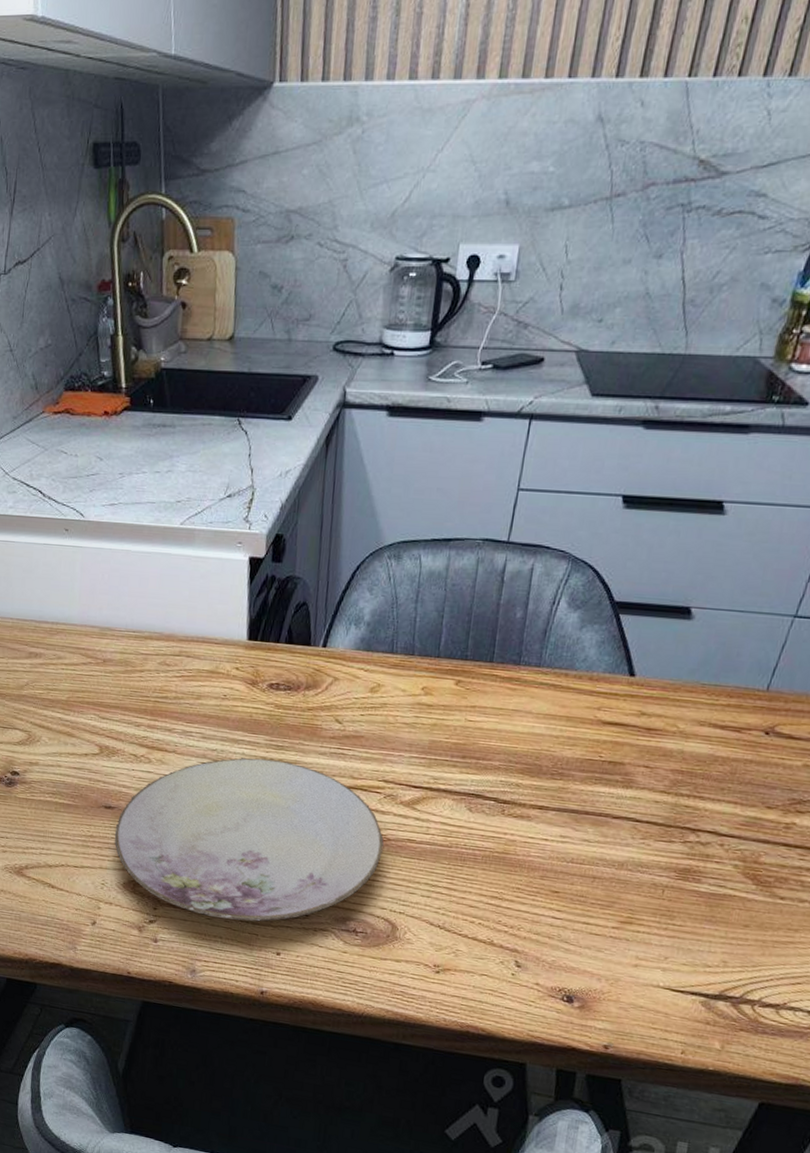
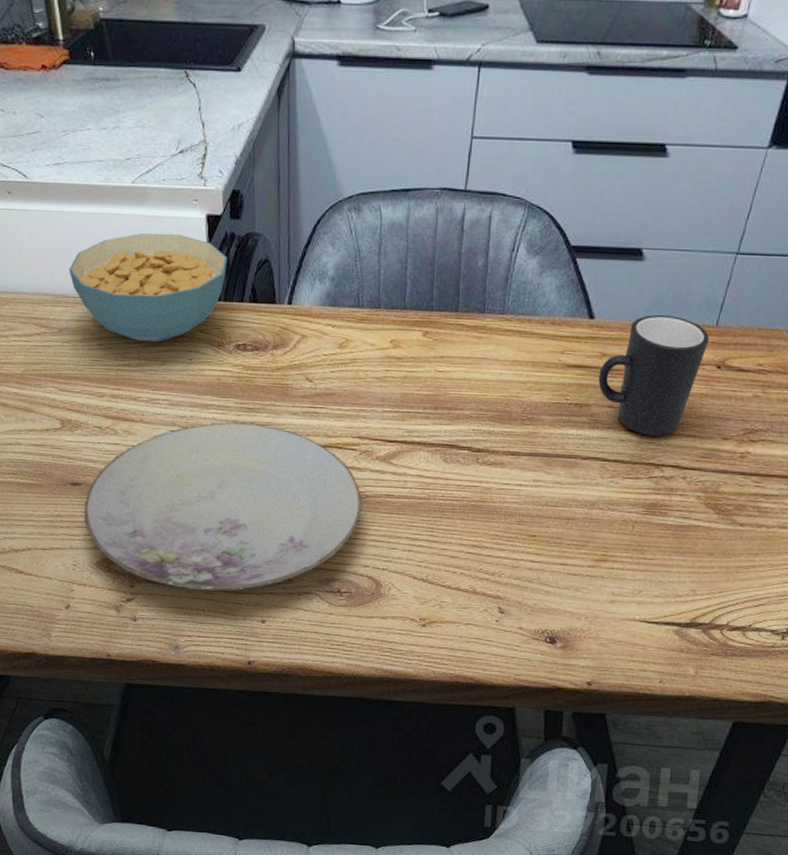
cereal bowl: none [116,573,267,678] -> present [69,233,228,343]
mug: none [635,675,759,800] -> present [598,315,710,436]

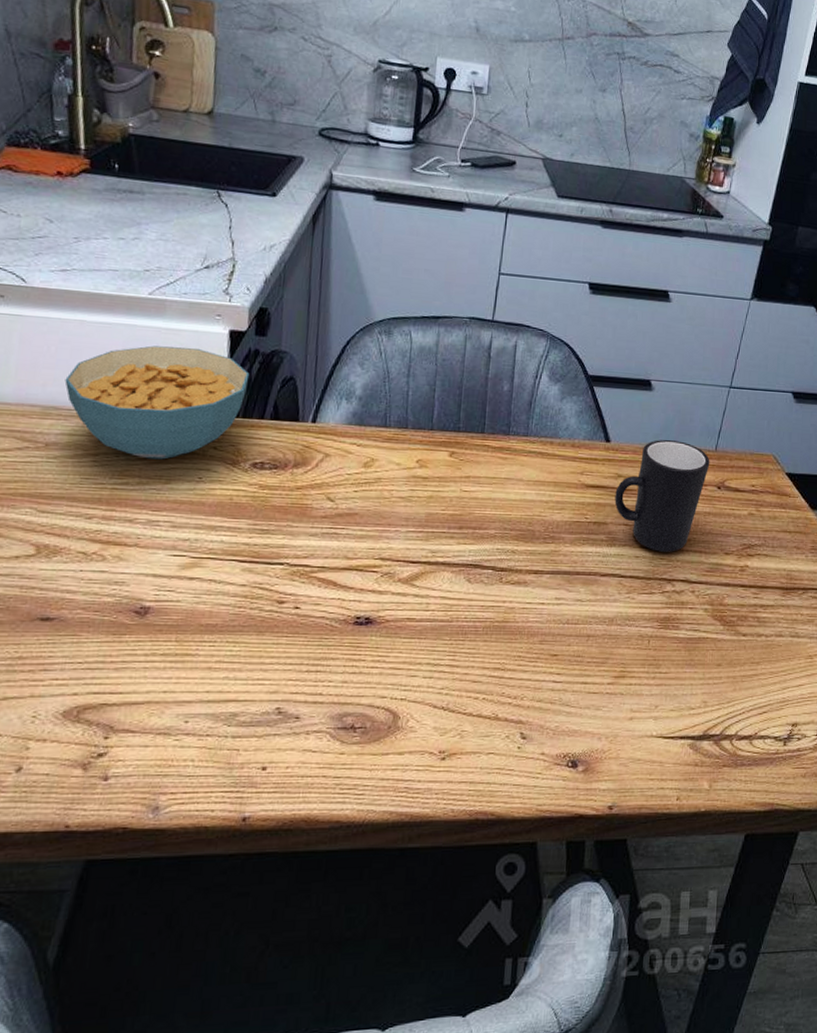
plate: present [83,422,362,591] -> none [52,545,382,738]

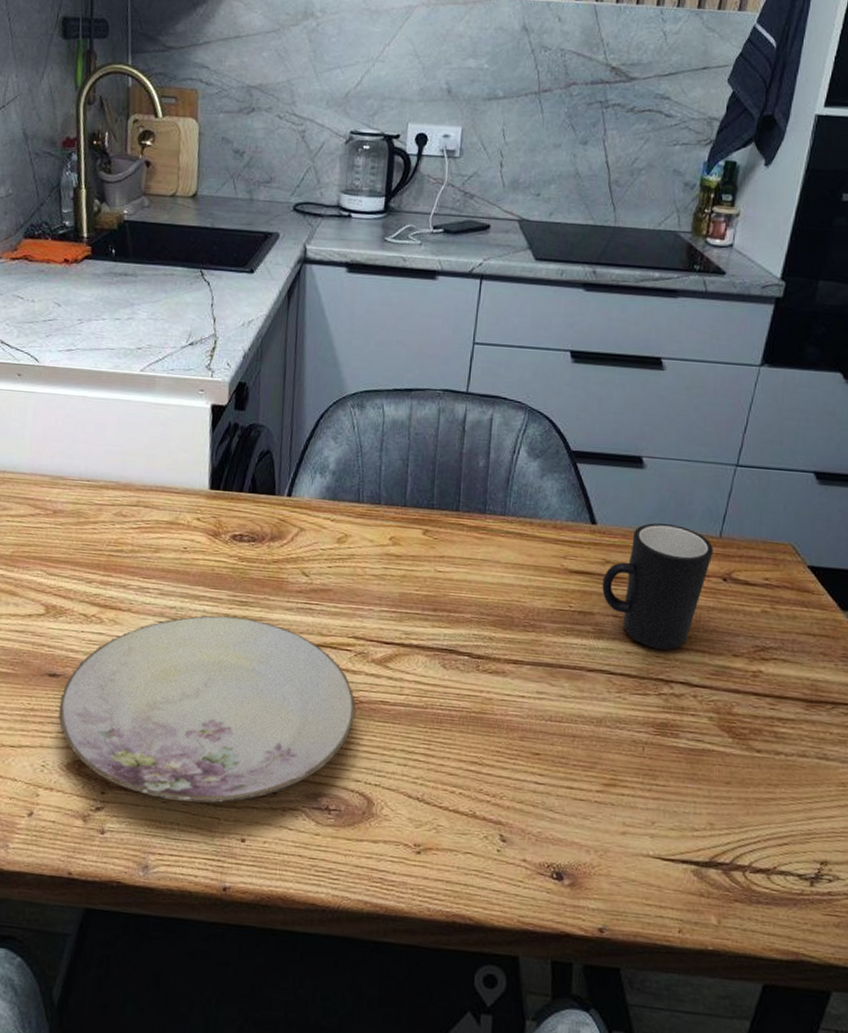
plate: none [52,545,382,738] -> present [58,615,356,803]
cereal bowl: present [65,345,250,460] -> none [70,420,230,529]

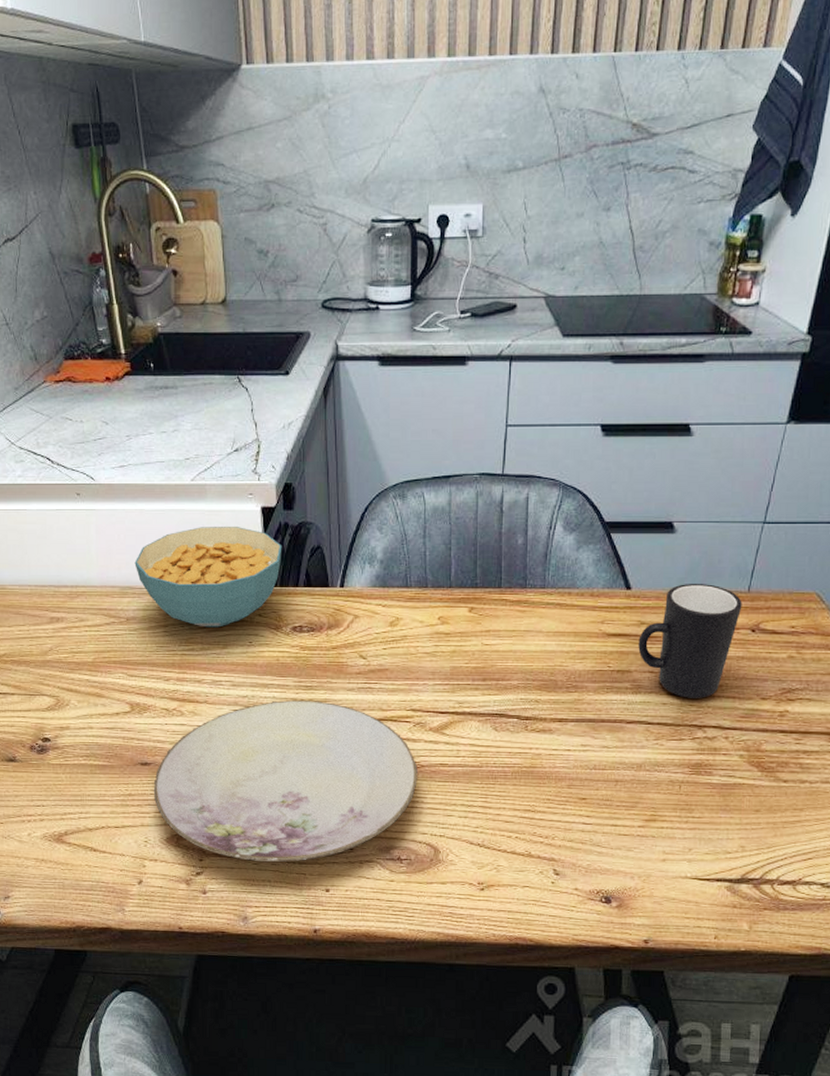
cereal bowl: none [70,420,230,529] -> present [134,527,282,628]

